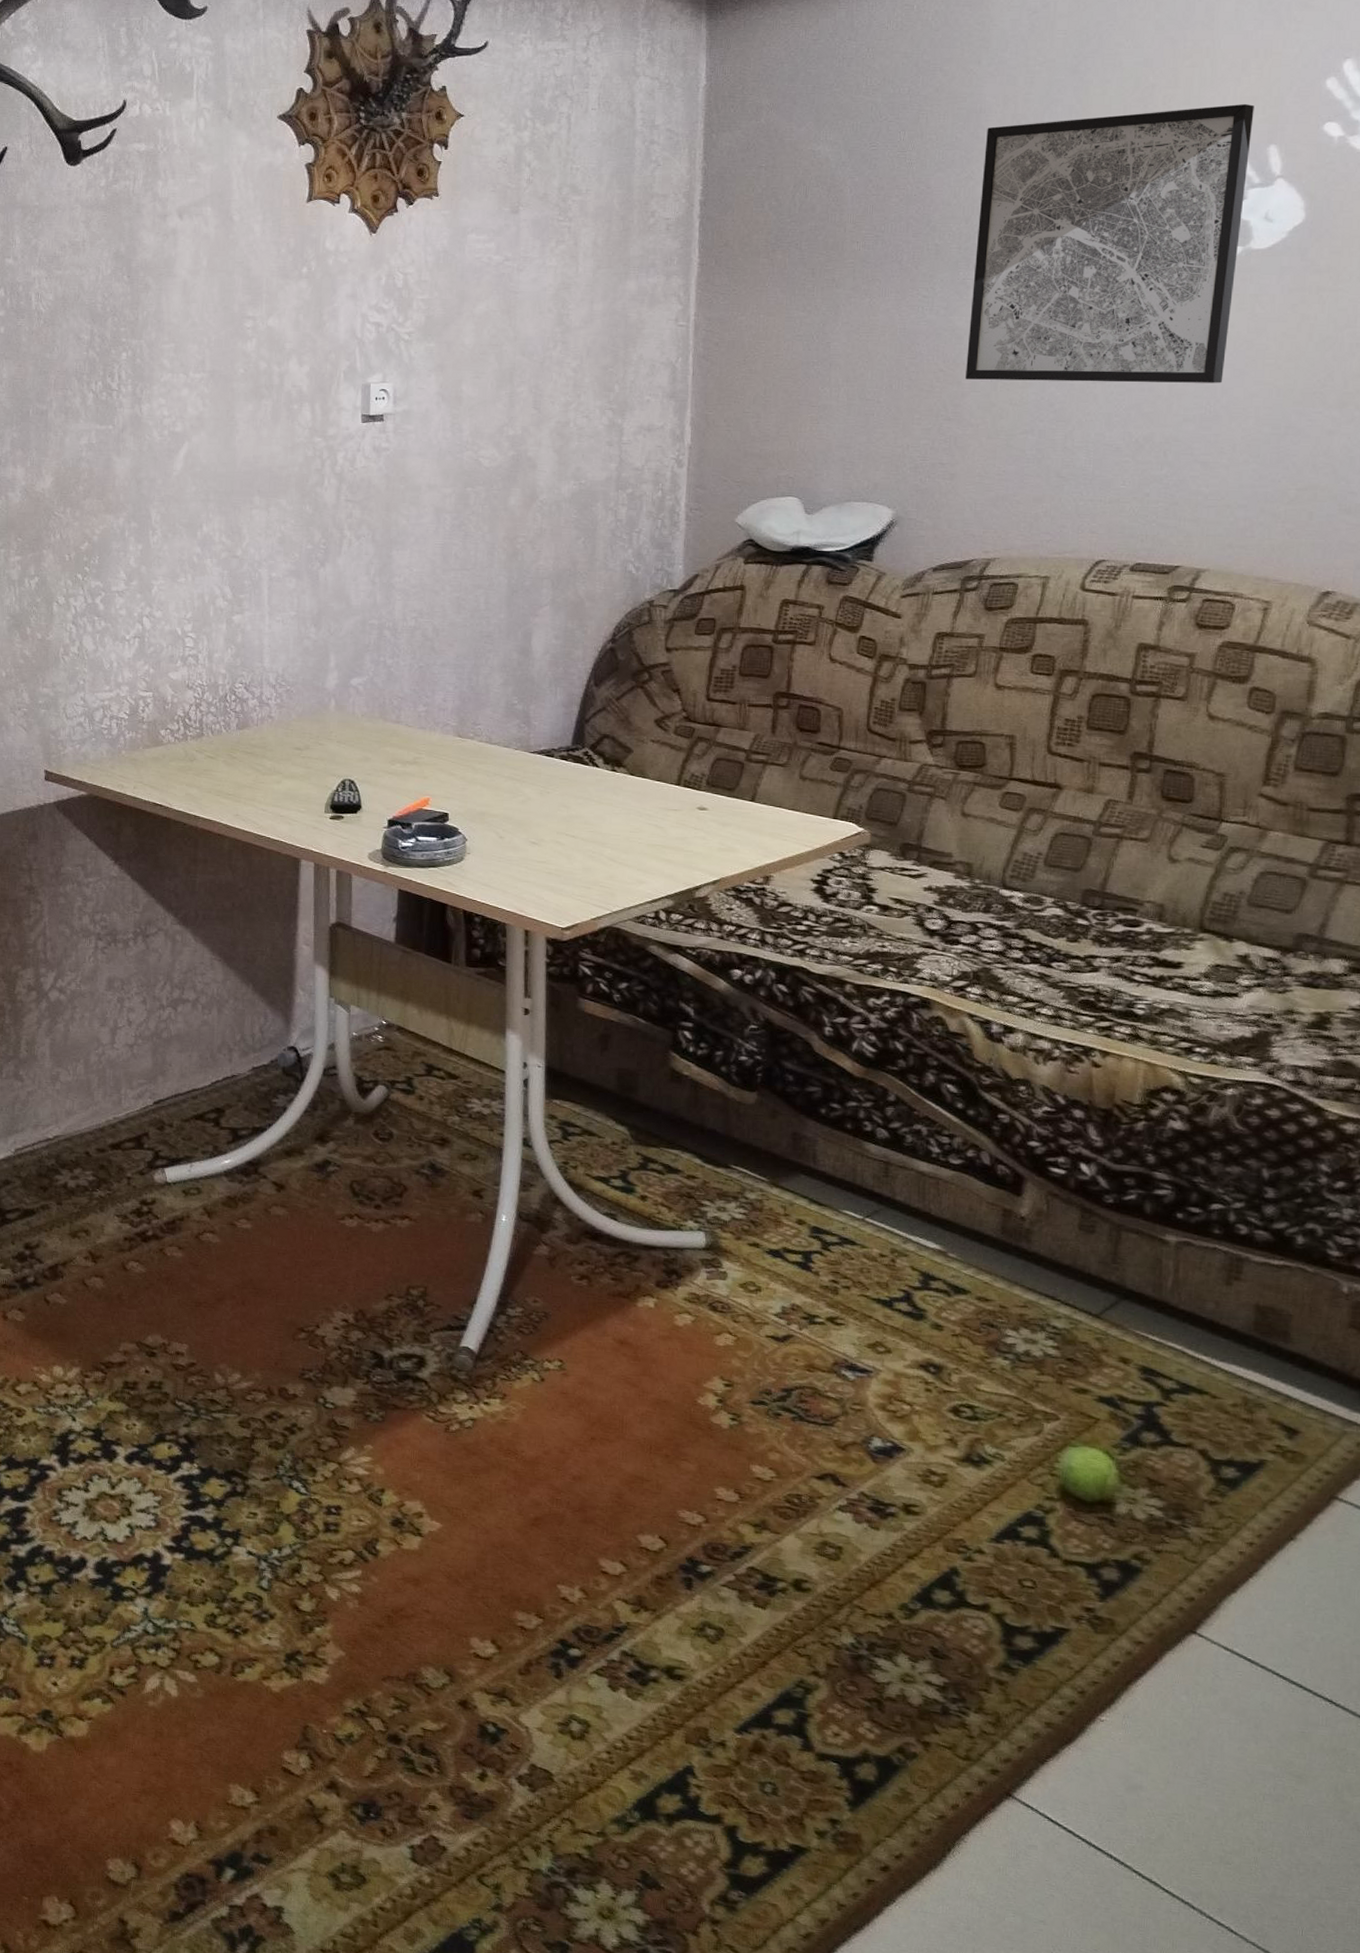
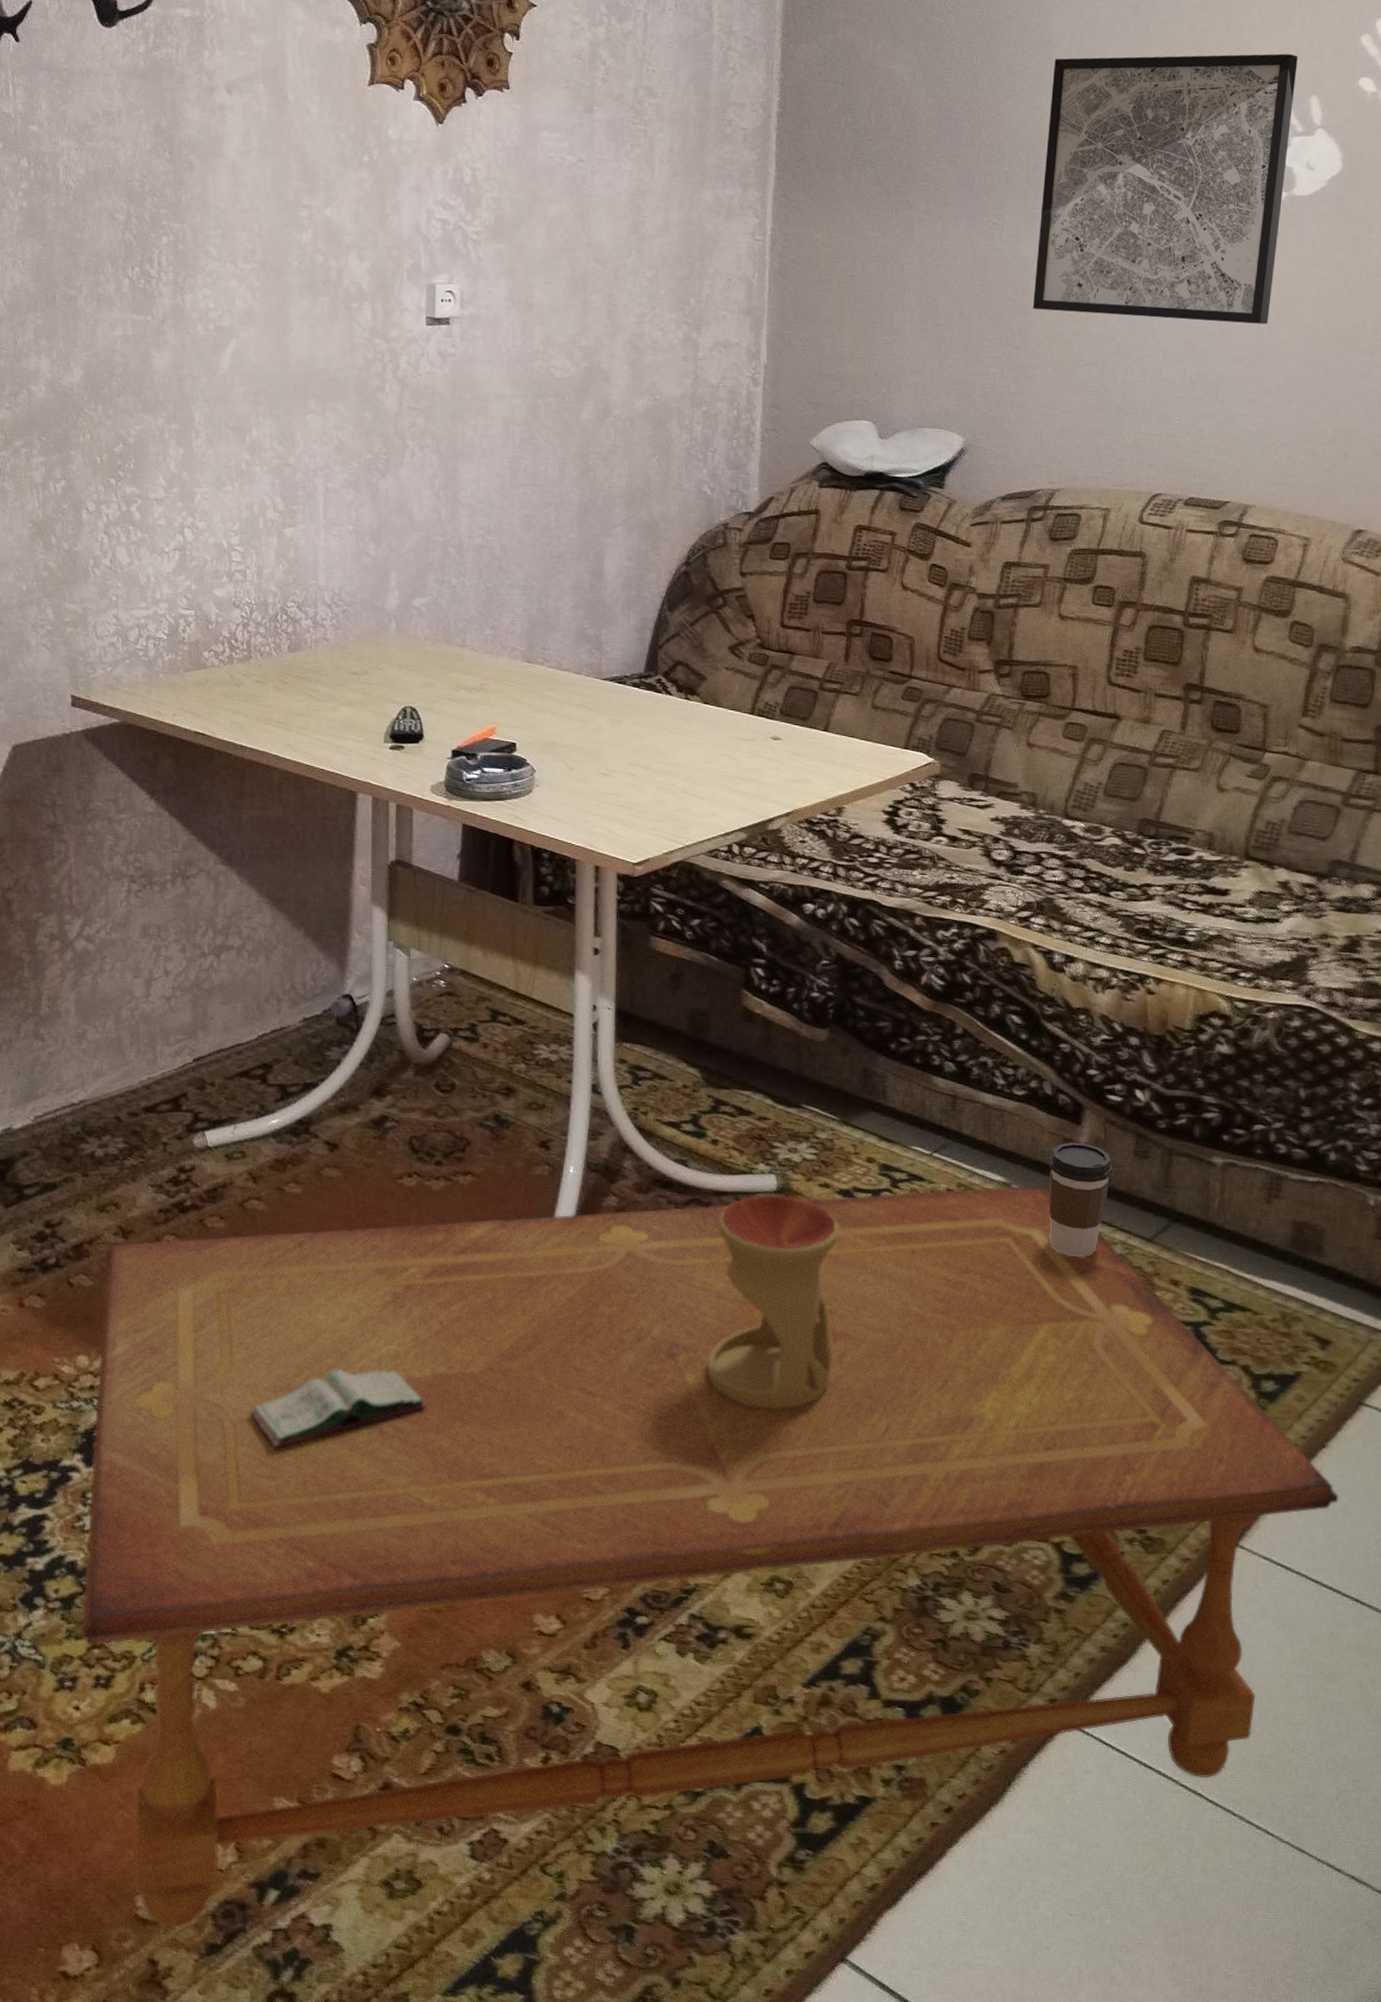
coffee table: none [58,1253,1310,1893] -> present [81,1183,1339,1928]
book: none [205,1393,369,1463] -> present [249,1369,427,1449]
oil burner: none [637,1250,769,1461] -> present [707,1194,839,1410]
coffee cup: none [987,1213,1056,1330] -> present [1048,1142,1113,1258]

